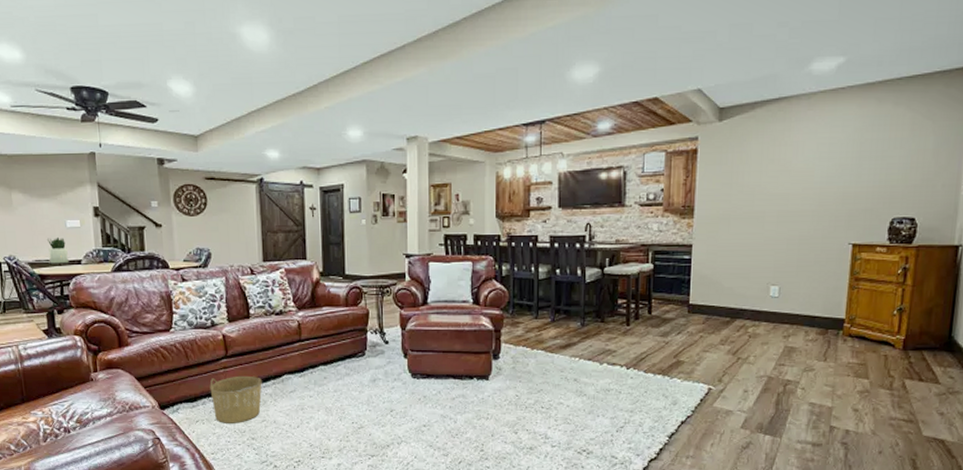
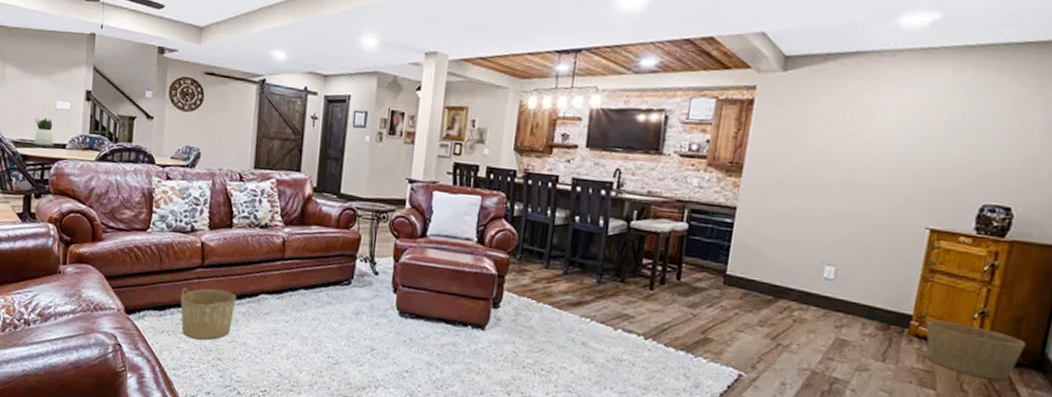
basket: none [856,320,936,364] -> present [926,319,1026,381]

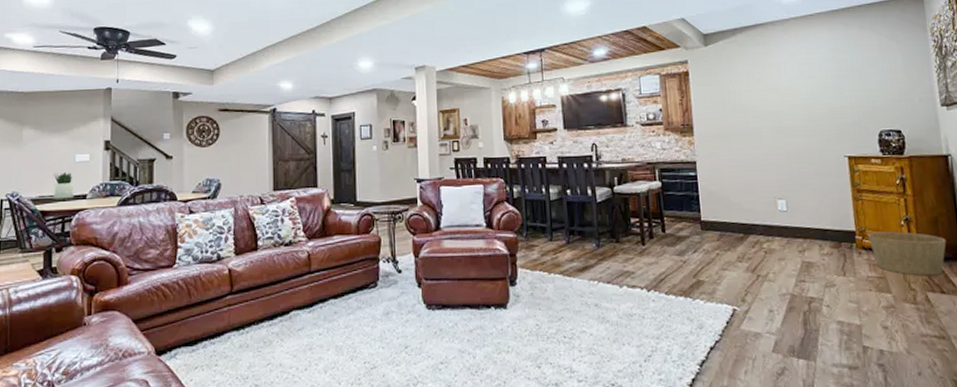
basket: present [180,287,237,340] -> none [212,313,268,369]

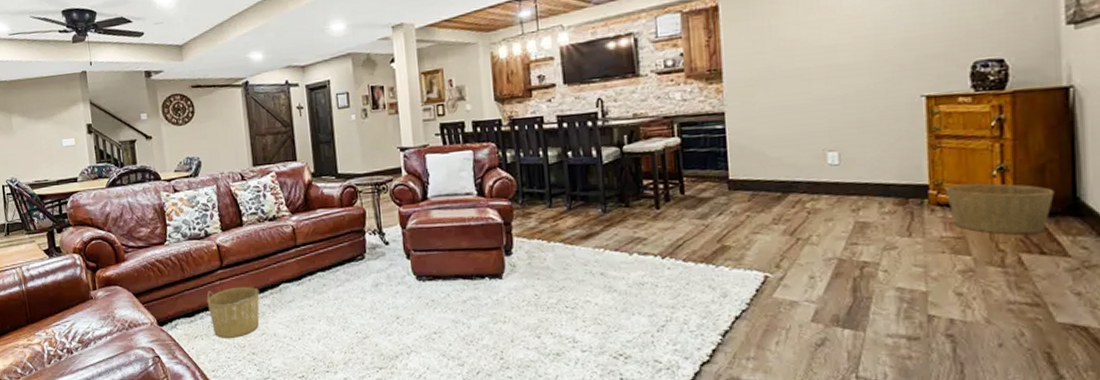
planter: present [52,172,75,199] -> none [45,157,67,184]
basket: none [212,313,268,369] -> present [206,286,260,338]

